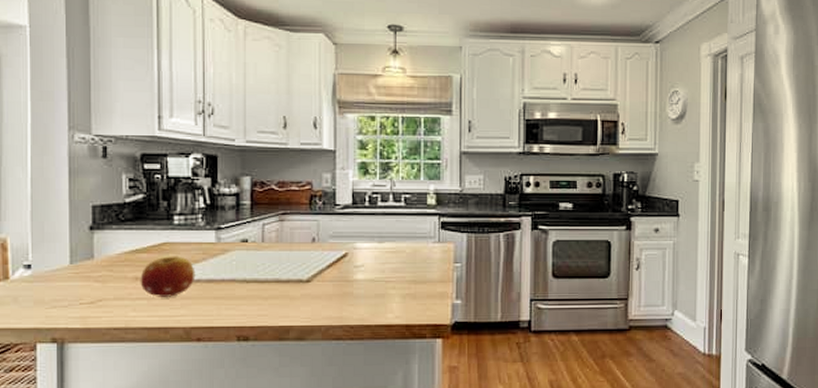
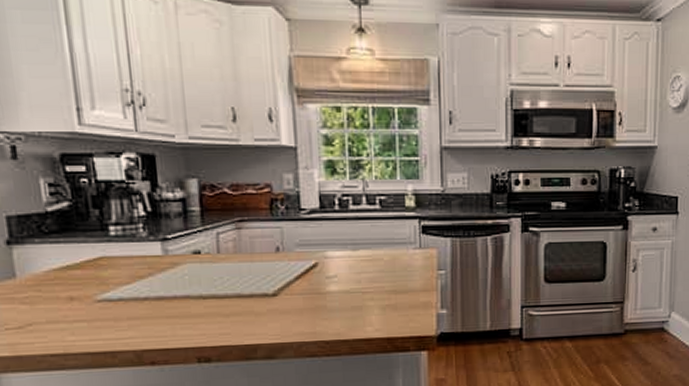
fruit: present [140,256,196,297] -> none [75,271,143,319]

